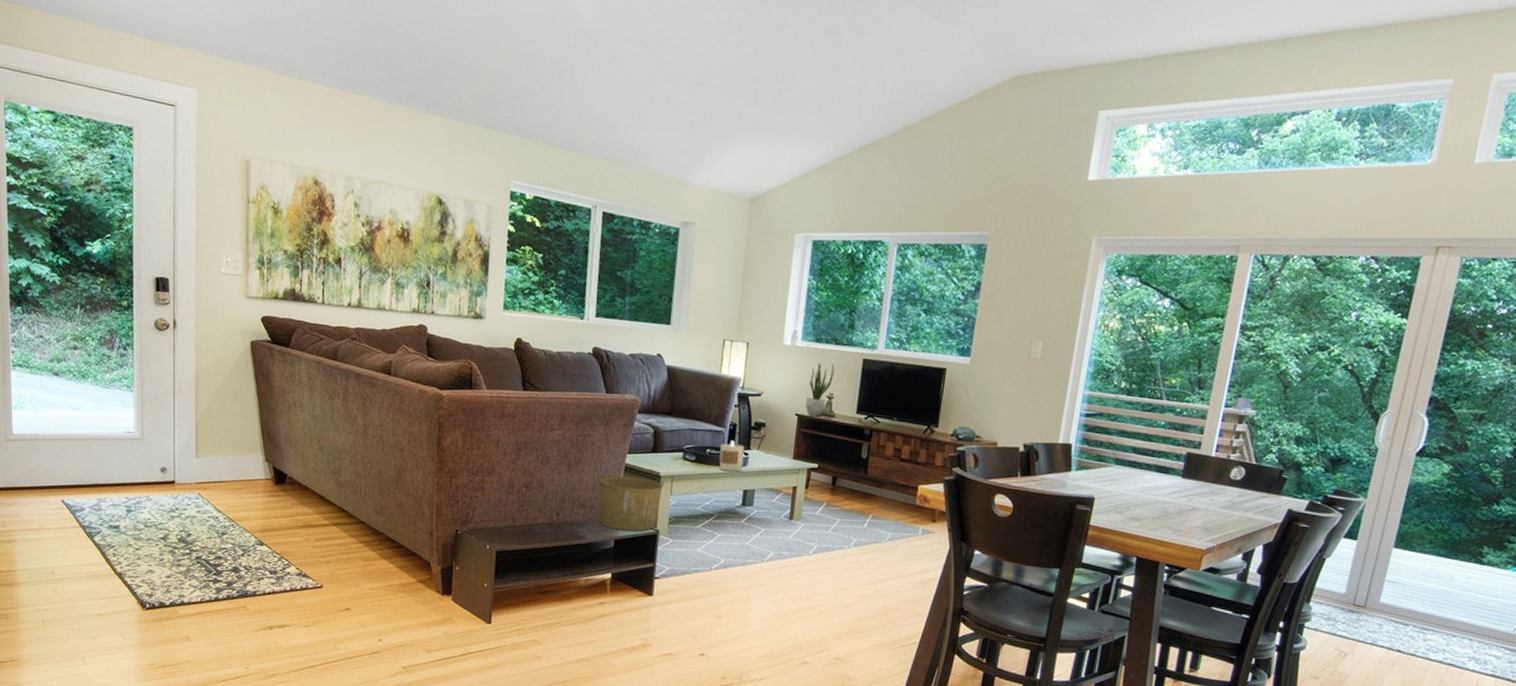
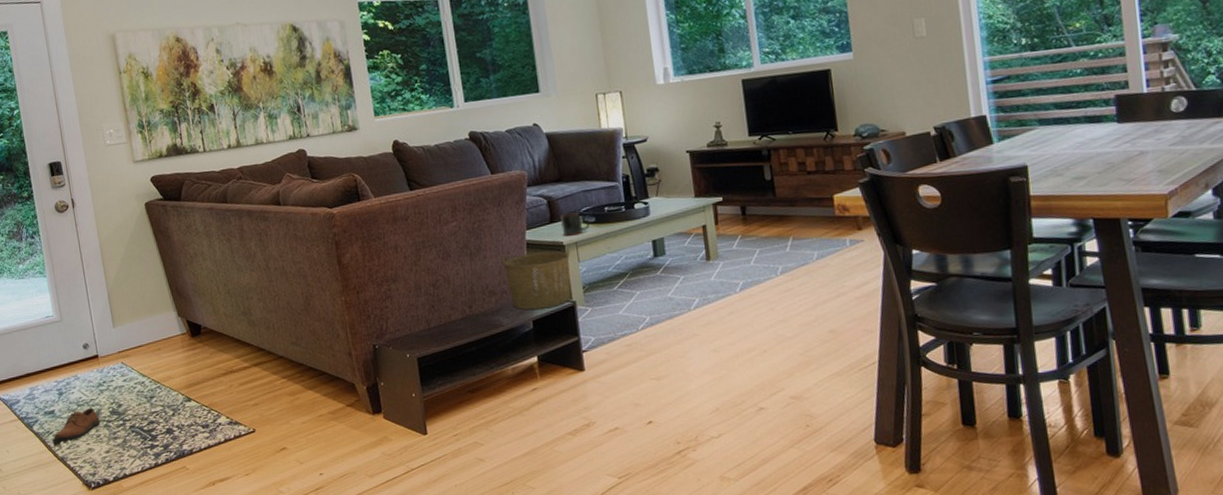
shoe: none [113,530,166,561] -> present [53,407,101,447]
mug: none [661,446,690,470] -> present [560,212,590,236]
candle: present [719,440,745,472] -> none [618,192,646,226]
potted plant: present [805,362,835,417] -> none [691,92,717,150]

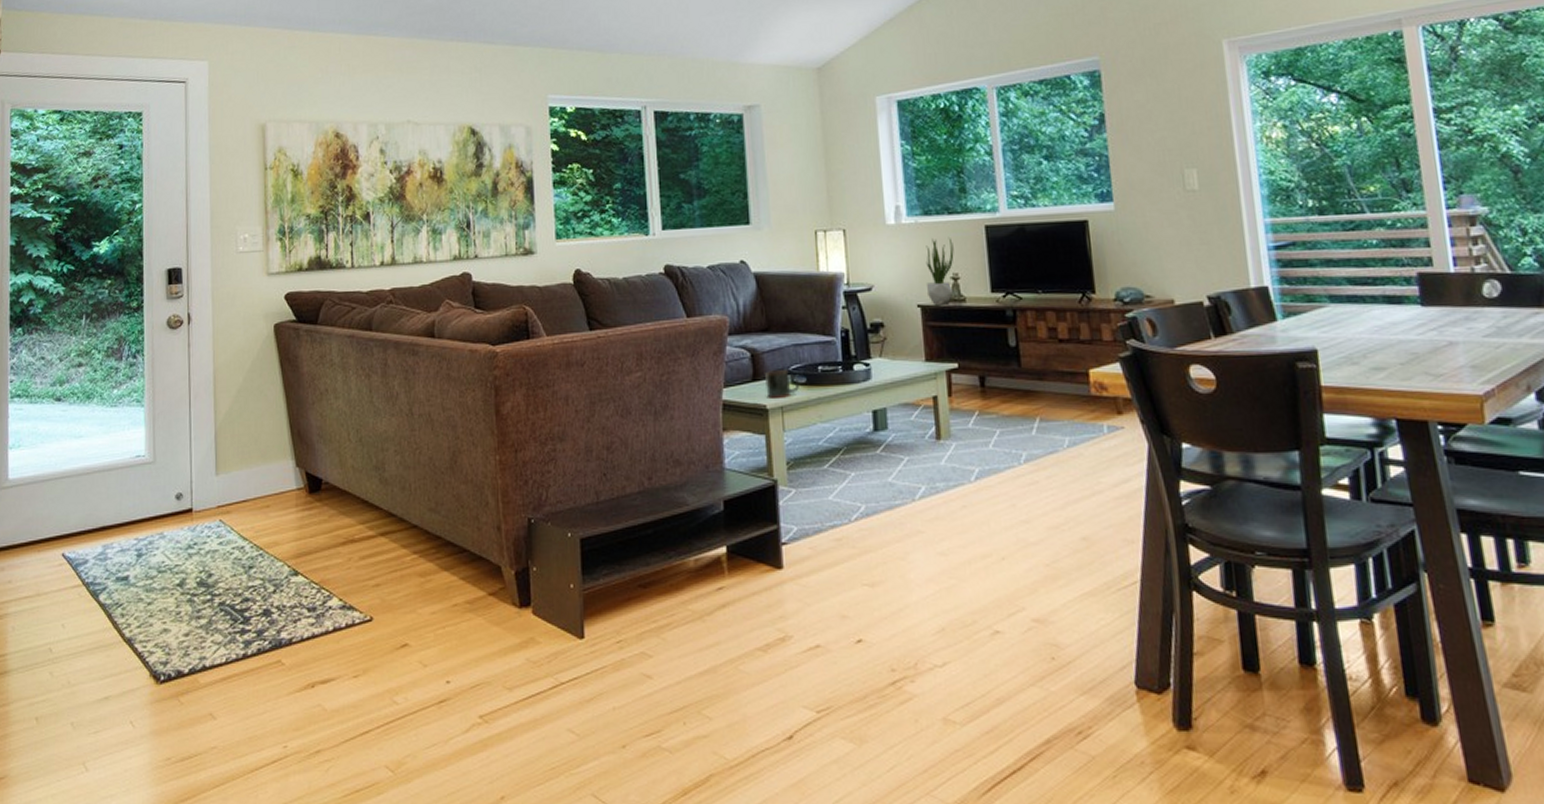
shoe: present [53,407,101,447] -> none [121,575,184,624]
basket: present [501,248,571,310] -> none [691,413,774,487]
potted plant: none [691,92,717,150] -> present [925,238,954,305]

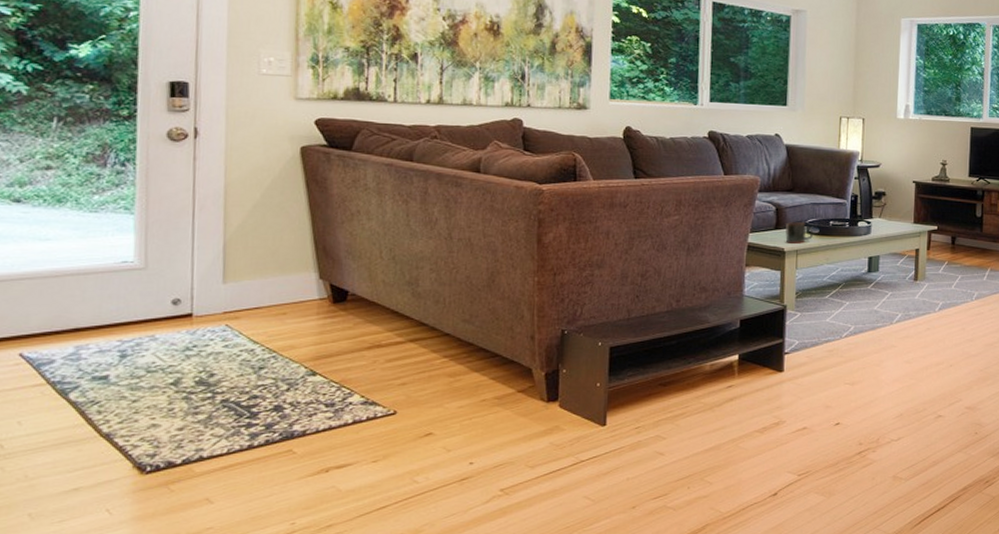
potted plant: present [925,238,954,305] -> none [922,133,946,183]

